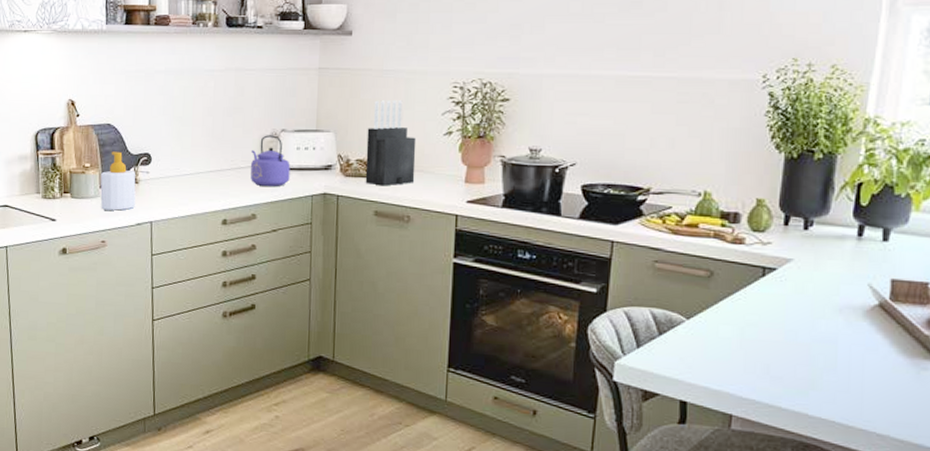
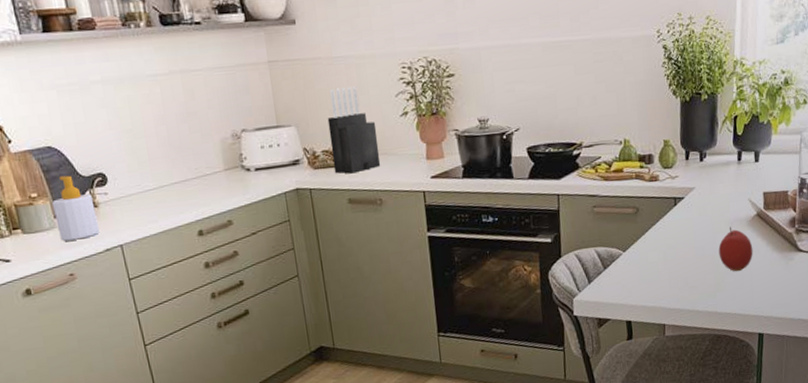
kettle: present [251,135,290,186] -> none [213,136,260,191]
fruit: none [817,313,869,371] -> present [718,226,753,272]

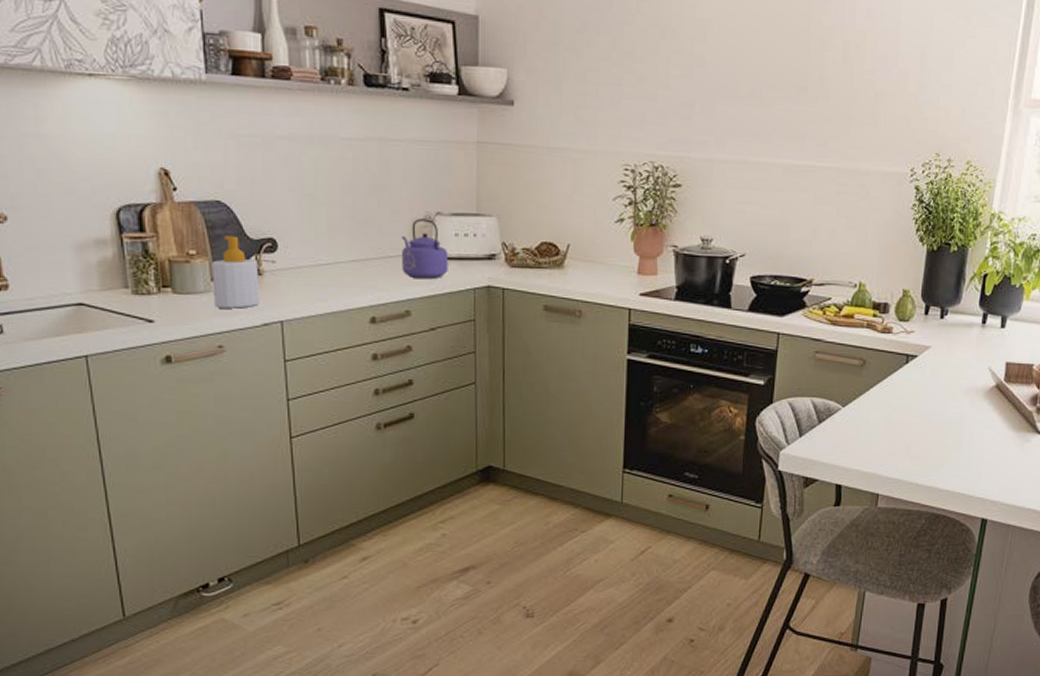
kettle: none [213,136,260,191] -> present [401,218,448,278]
knife block: present [327,86,381,174] -> none [533,181,587,278]
fruit: present [718,226,753,272] -> none [948,395,987,447]

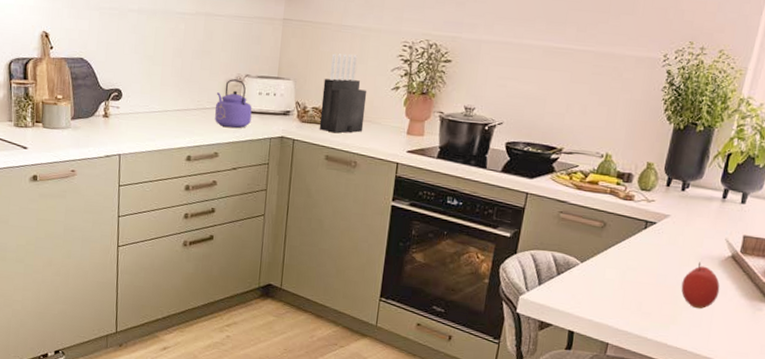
soap bottle: present [210,235,259,309] -> none [71,85,106,143]
knife block: none [533,181,587,278] -> present [319,53,367,134]
fruit: none [948,395,987,447] -> present [681,262,720,309]

